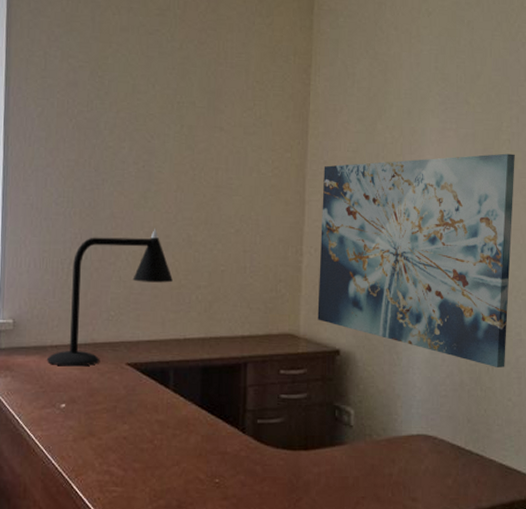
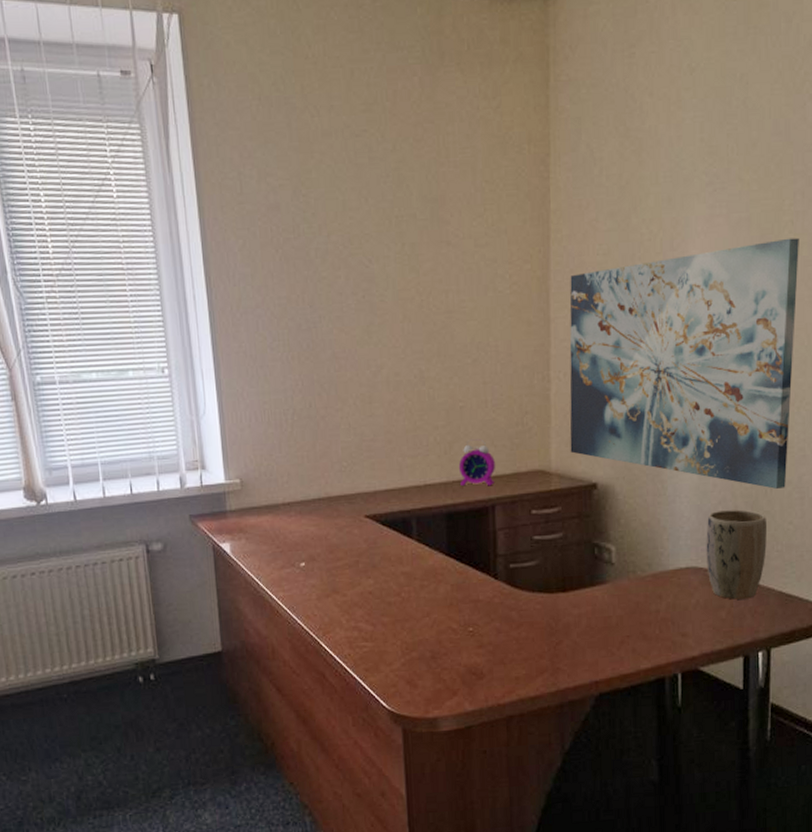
desk lamp: present [47,228,173,367] -> none [281,365,407,524]
alarm clock: none [216,301,251,345] -> present [458,439,496,487]
plant pot: none [435,384,489,468] -> present [706,510,767,600]

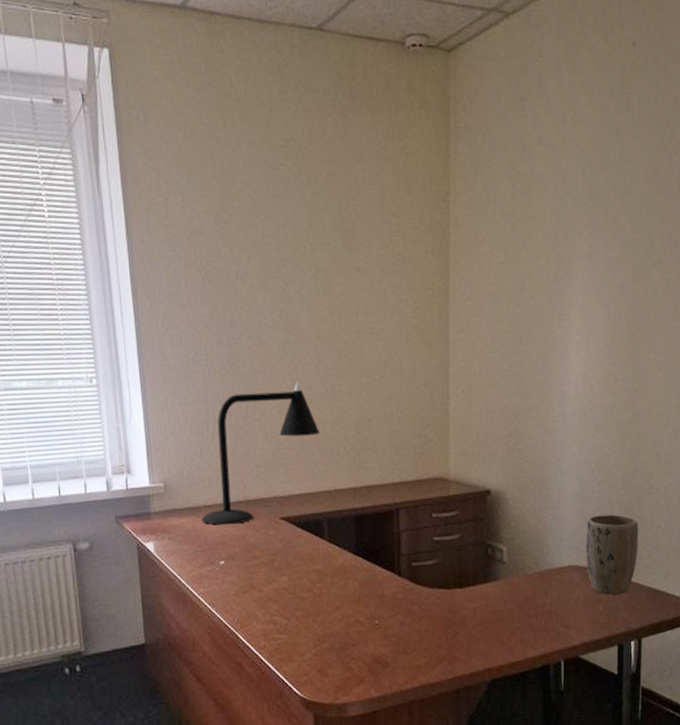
desk lamp: none [281,365,407,524] -> present [202,380,319,525]
alarm clock: present [458,439,496,487] -> none [366,448,401,492]
wall art: present [569,237,799,489] -> none [466,275,667,496]

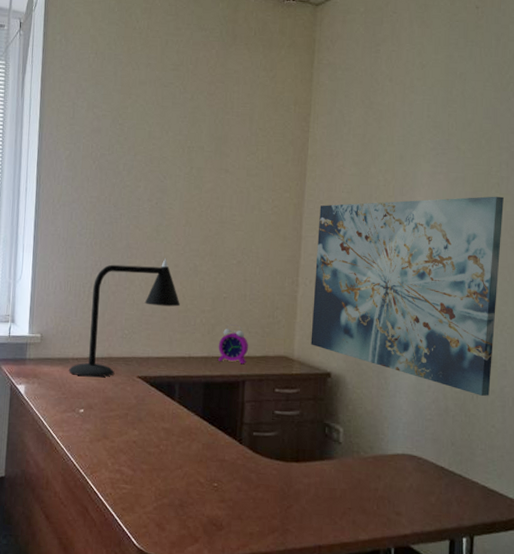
alarm clock: none [366,448,401,492] -> present [217,324,249,365]
wall art: none [466,275,667,496] -> present [311,196,504,396]
plant pot: present [586,514,638,595] -> none [420,408,472,489]

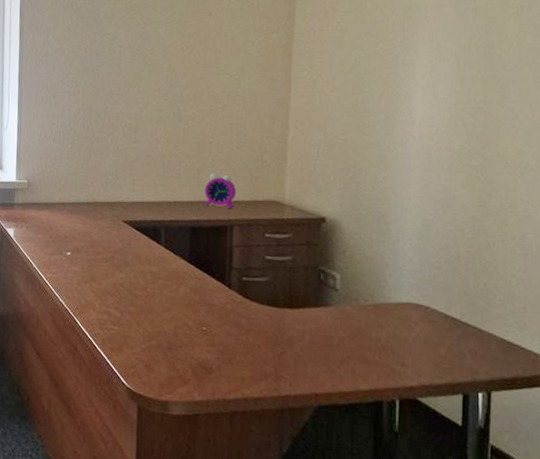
desk lamp: present [69,257,180,378] -> none [56,103,164,222]
wall art: present [311,196,504,396] -> none [303,27,524,243]

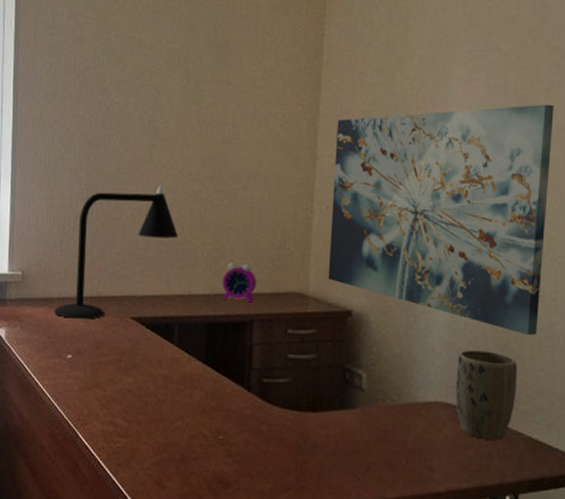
desk lamp: none [56,103,164,222] -> present [54,183,178,319]
wall art: none [303,27,524,243] -> present [328,104,554,335]
plant pot: none [427,256,488,341] -> present [456,350,517,440]

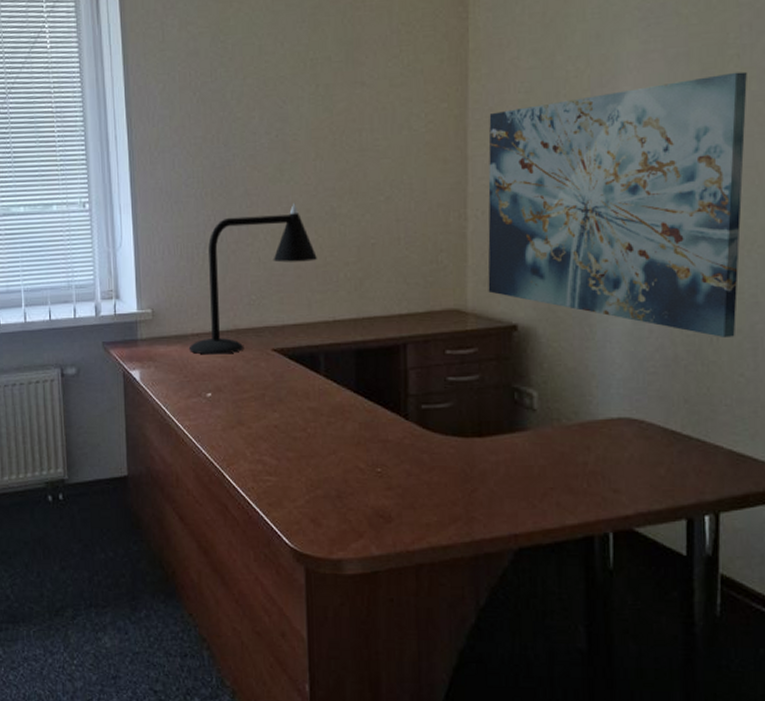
alarm clock: present [221,258,257,303] -> none [369,276,409,324]
plant pot: present [456,350,517,440] -> none [641,358,713,456]

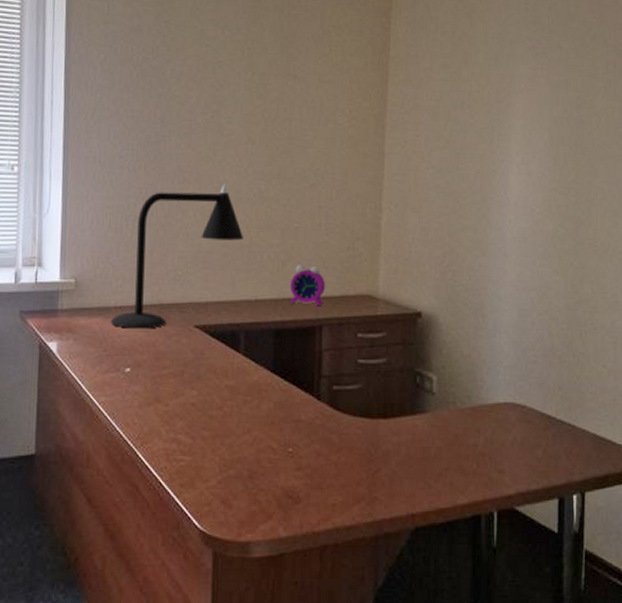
alarm clock: none [369,276,409,324] -> present [289,260,326,307]
wall art: present [487,71,747,337] -> none [397,102,612,332]

